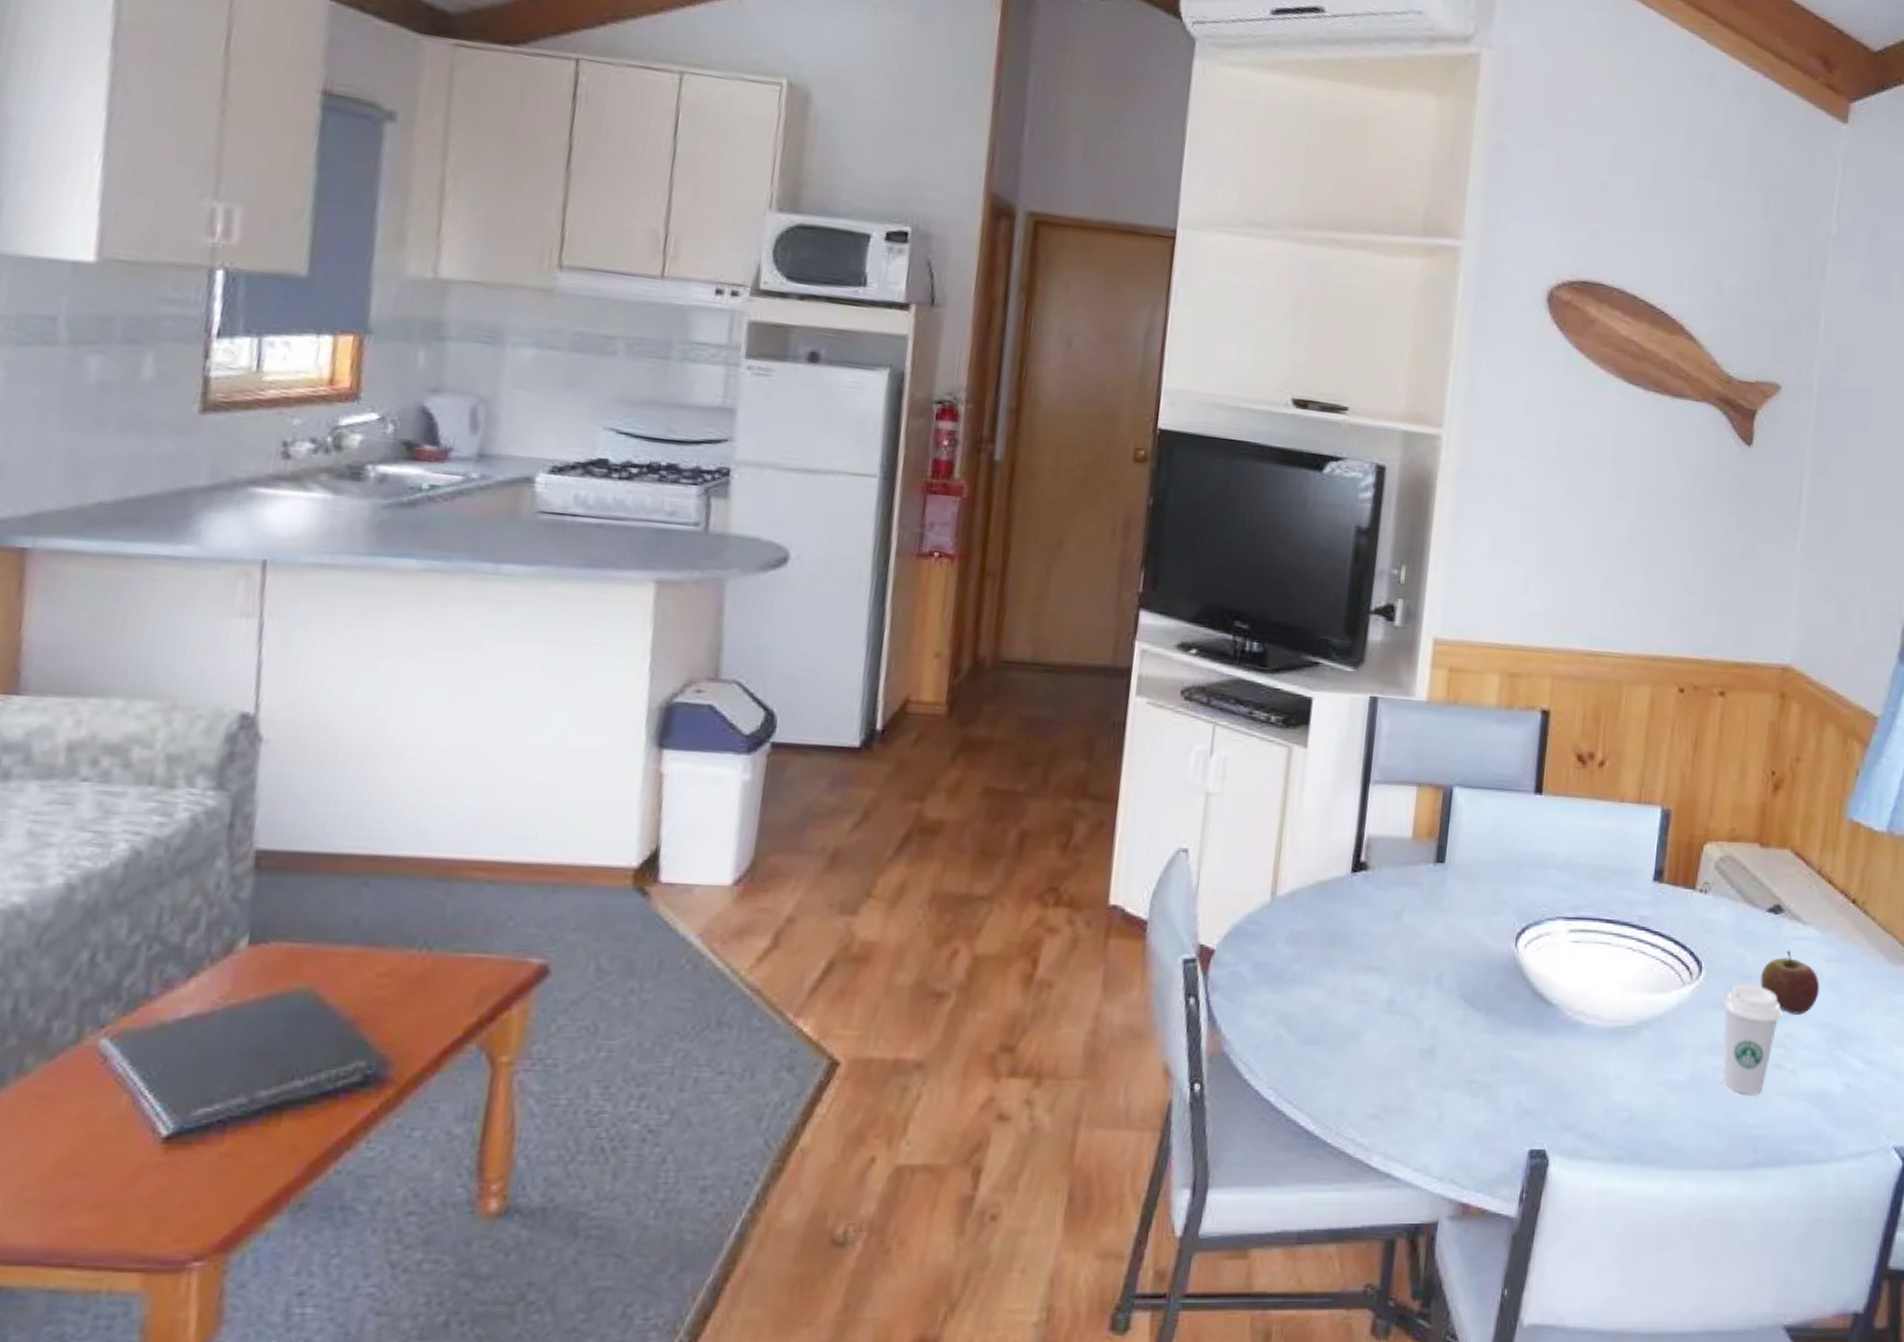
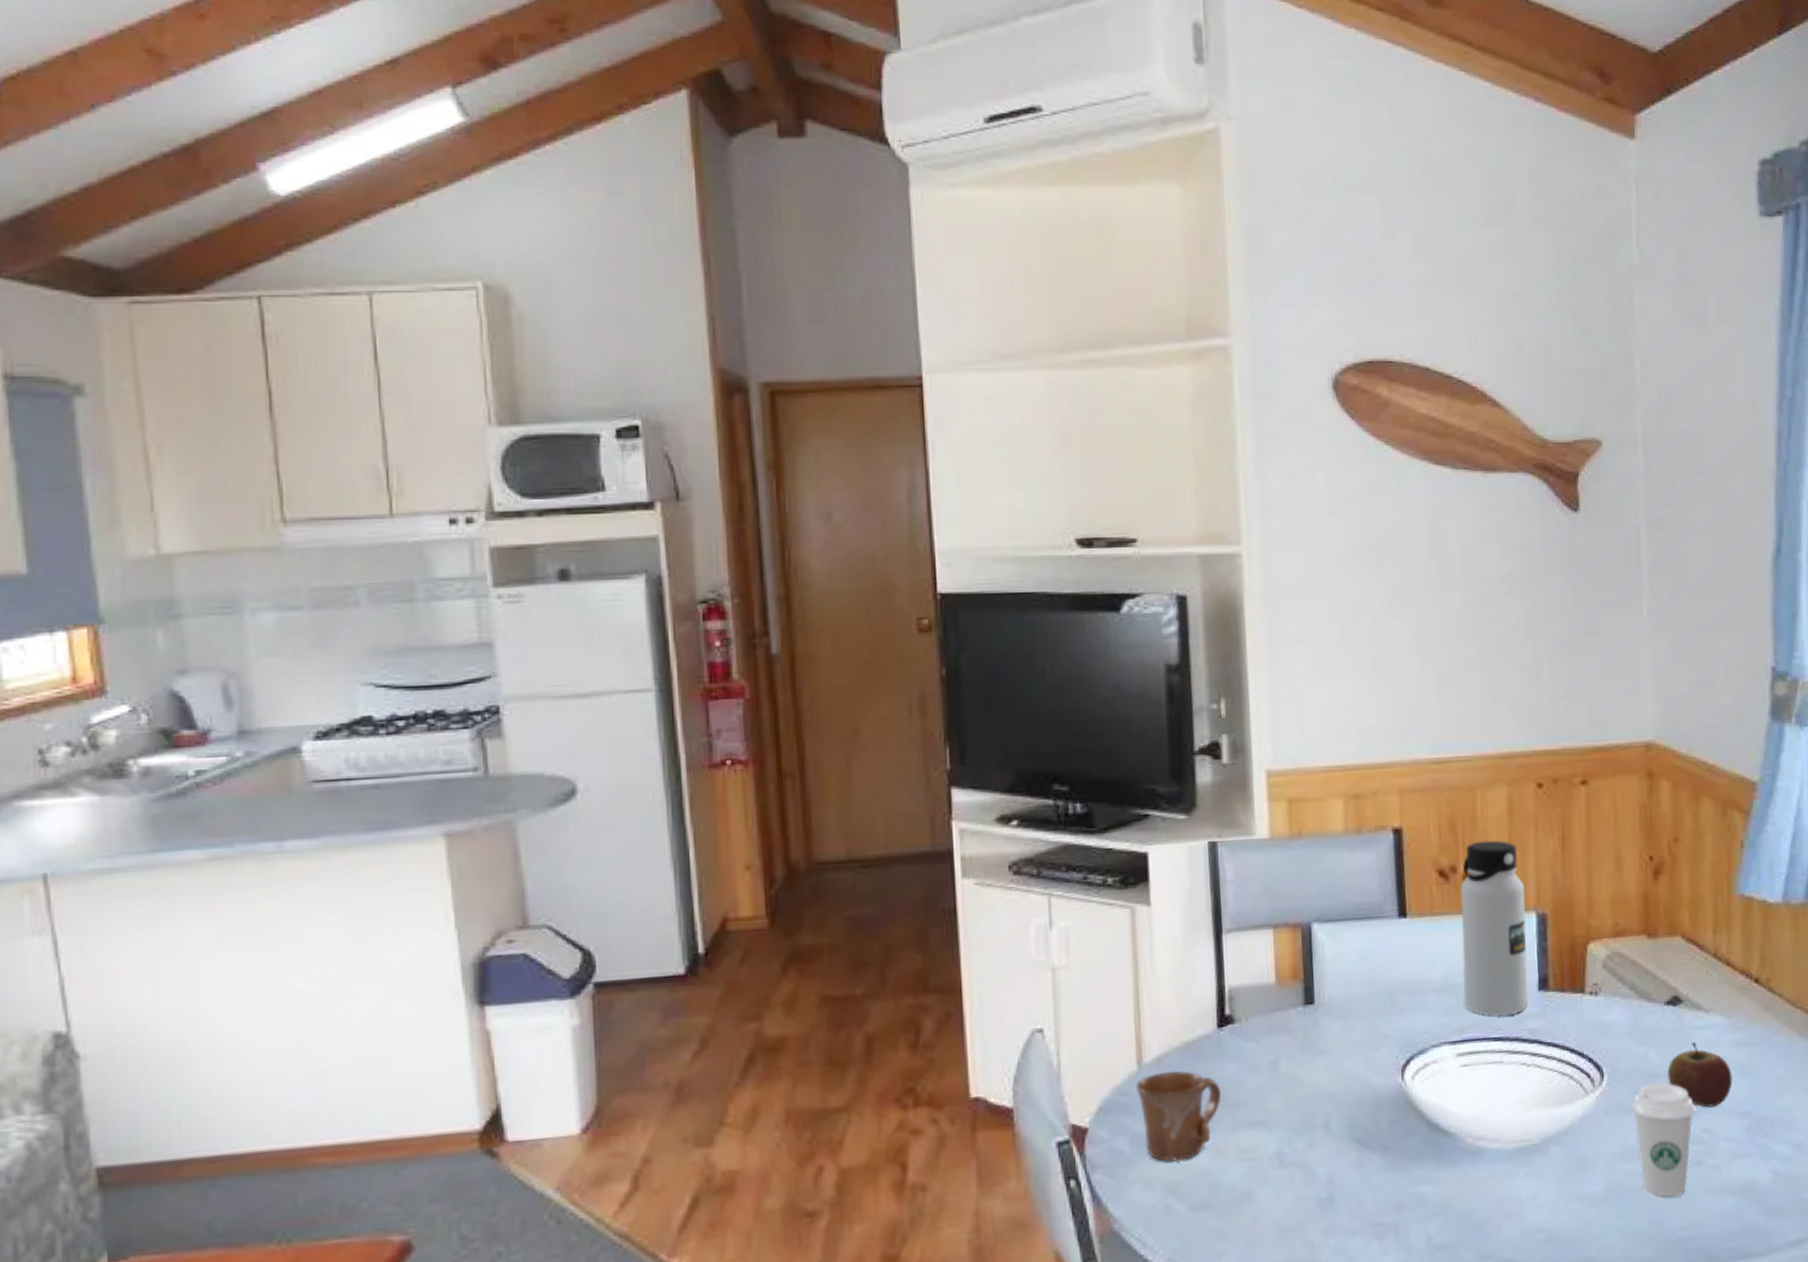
mug: none [1266,906,1345,994] -> present [1136,1071,1221,1162]
water bottle: none [1584,733,1655,900] -> present [1460,840,1528,1016]

